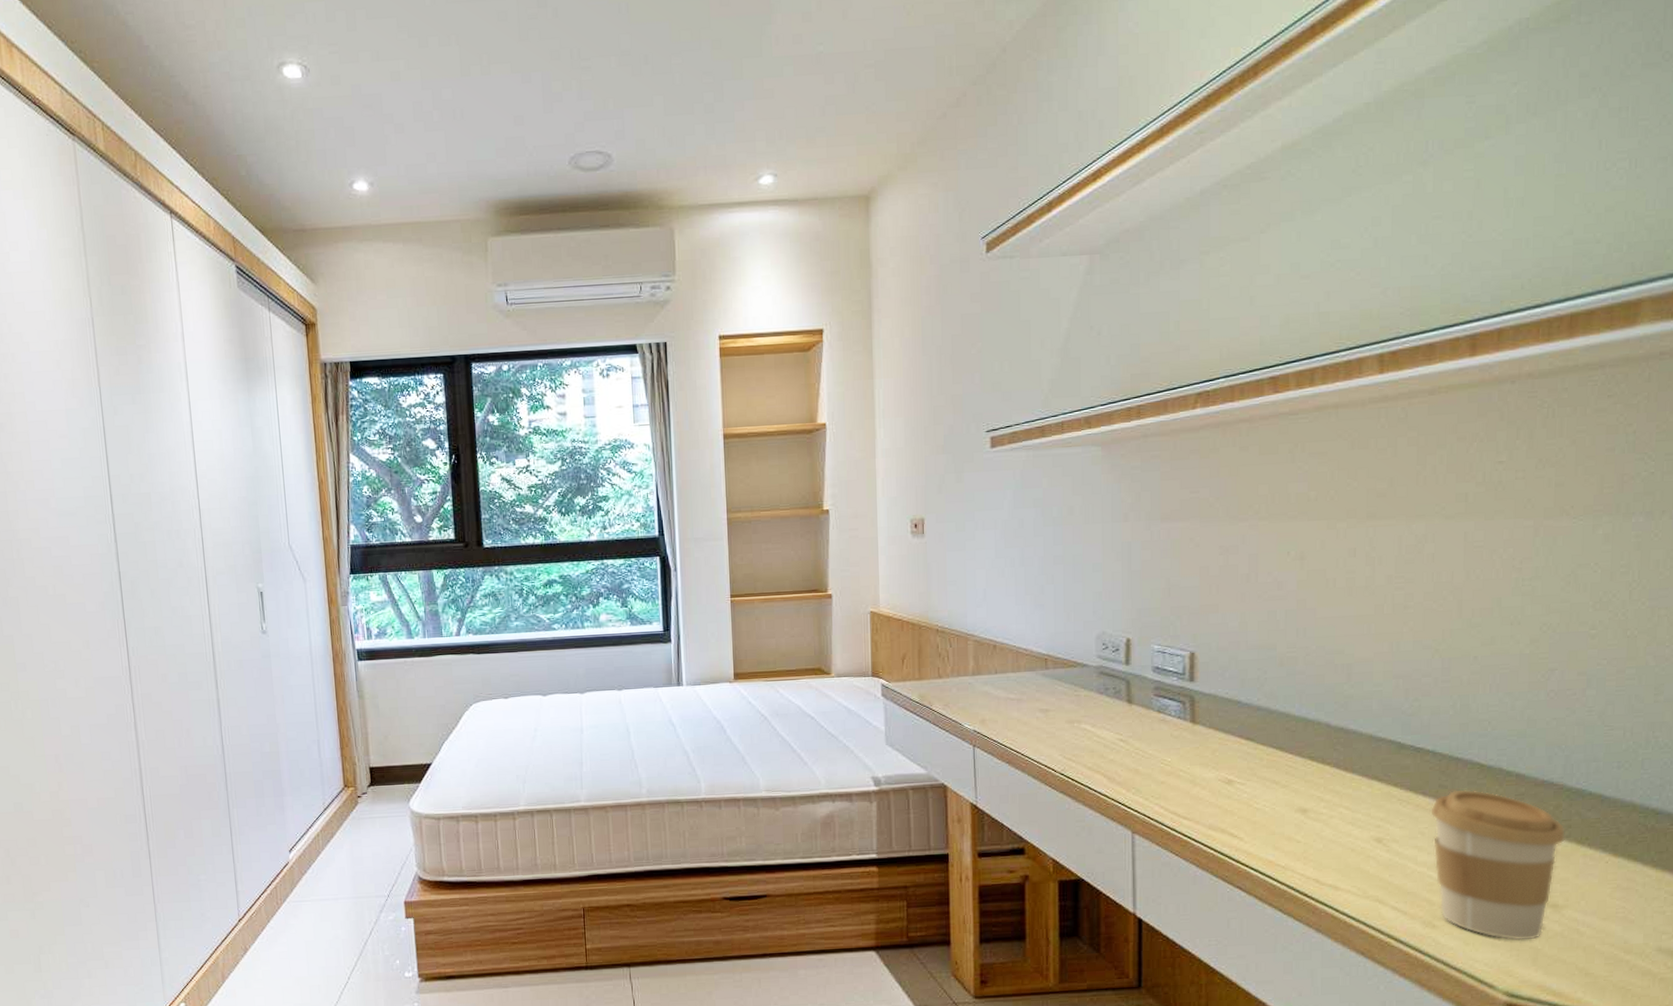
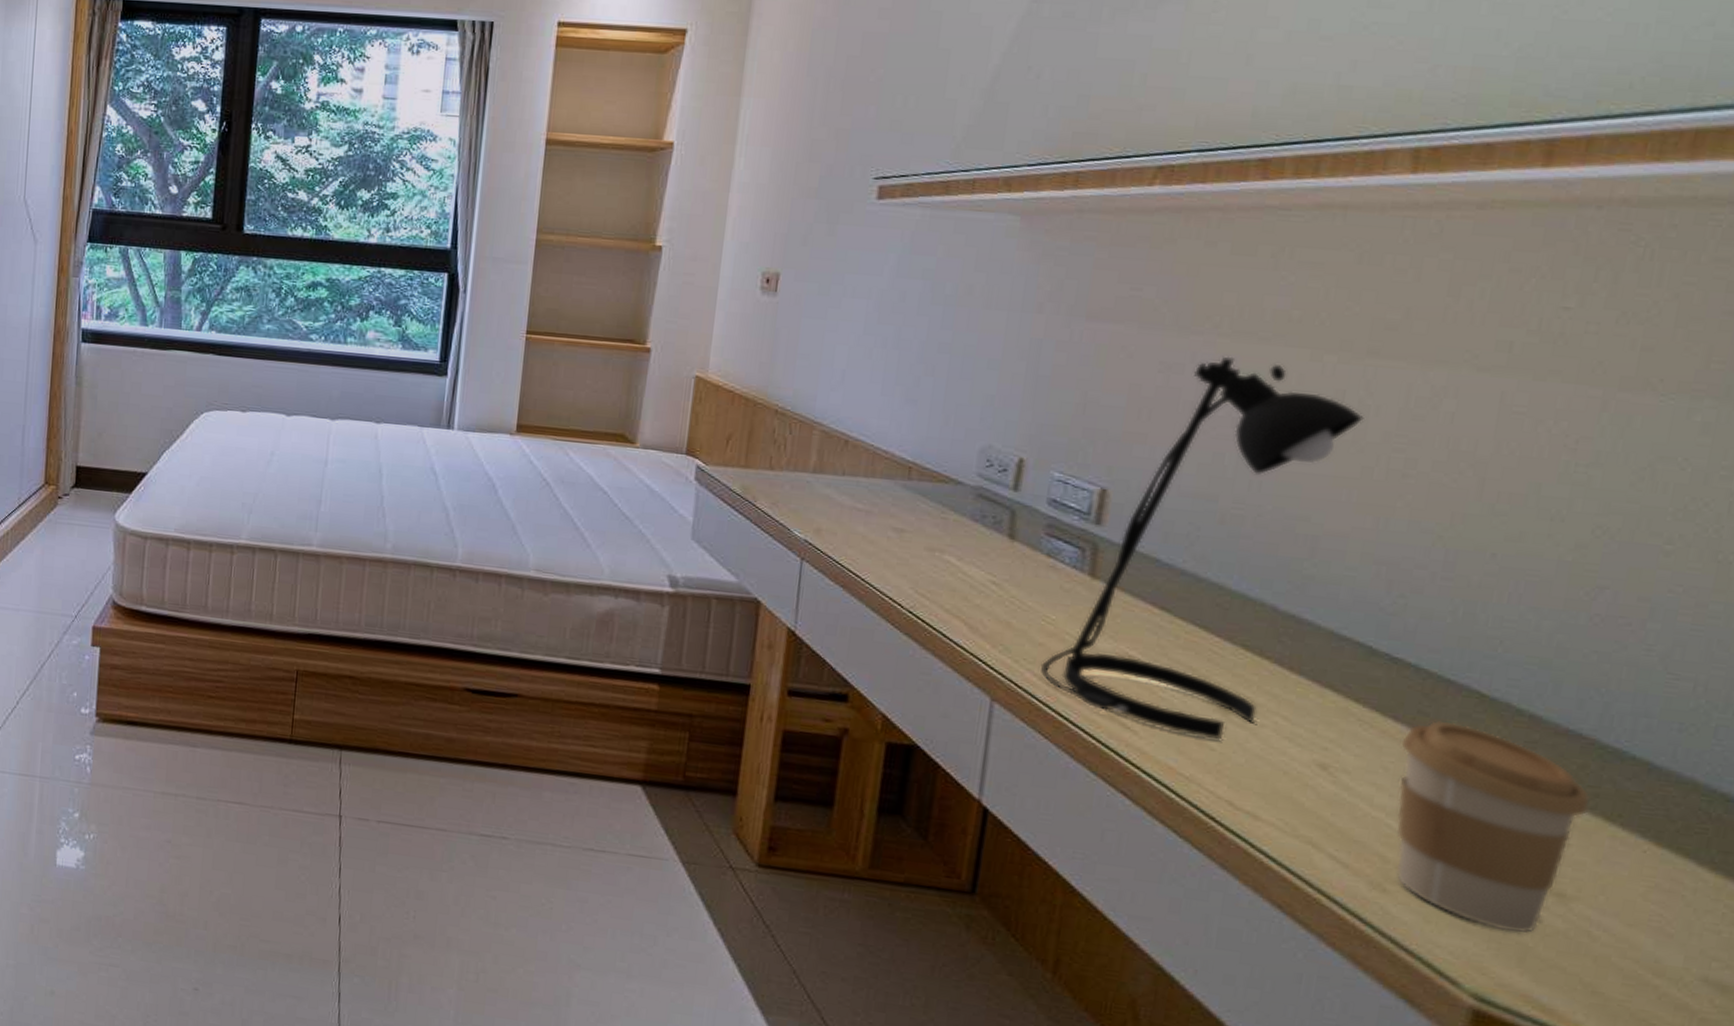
desk lamp: none [1165,534,1372,834] -> present [1040,356,1364,739]

